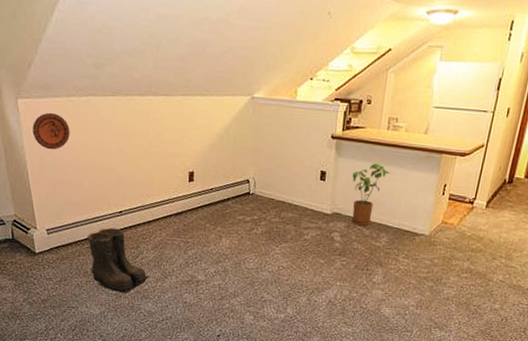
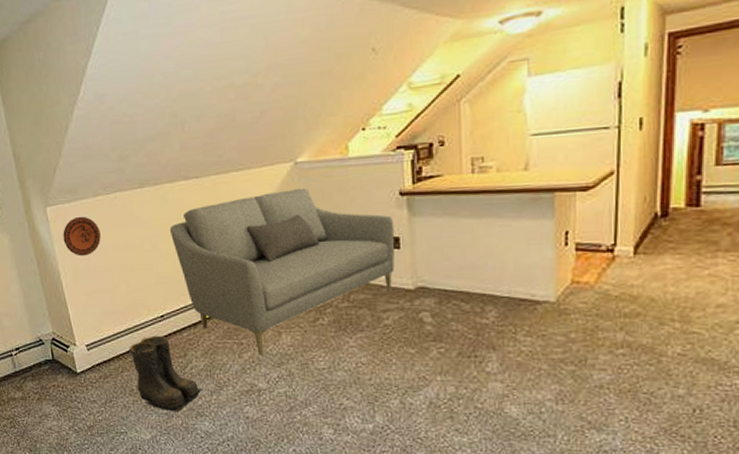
sofa: none [135,119,324,254] -> present [169,188,395,356]
house plant: present [352,163,390,226] -> none [435,217,486,299]

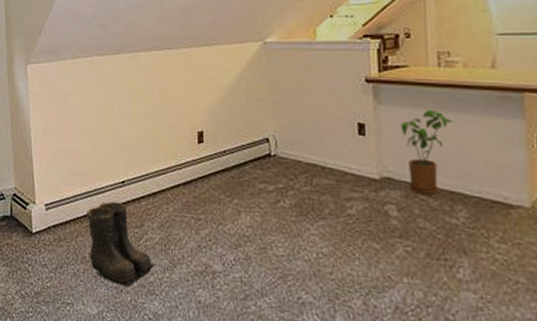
decorative plate: present [63,216,101,257] -> none [38,76,74,115]
sofa: present [169,188,395,356] -> none [139,67,361,235]
house plant: none [435,217,486,299] -> present [401,110,453,195]

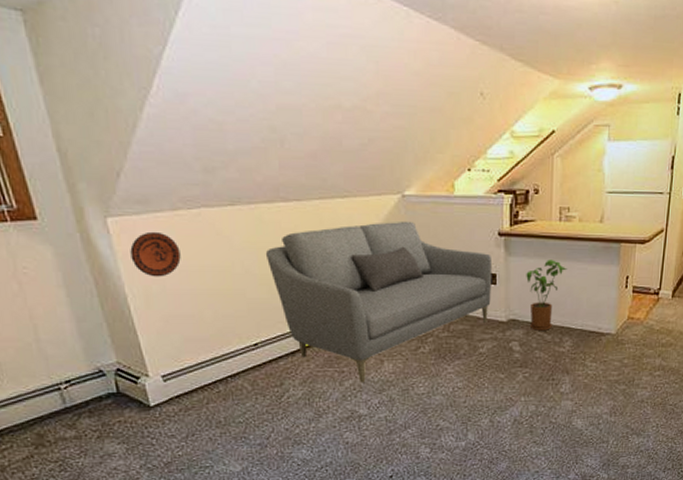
decorative plate: none [38,76,74,115] -> present [130,231,181,277]
boots: present [86,201,155,286] -> none [216,364,300,441]
sofa: none [139,67,361,235] -> present [265,221,493,383]

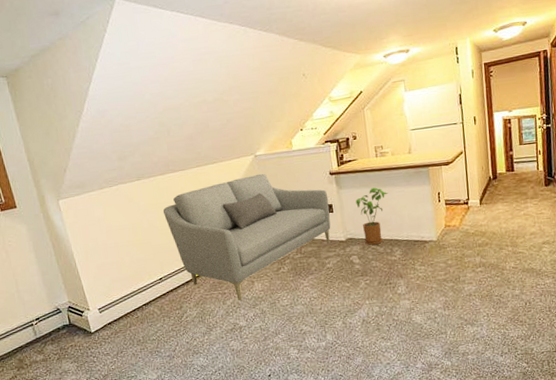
decorative plate: present [130,231,181,277] -> none [74,205,107,238]

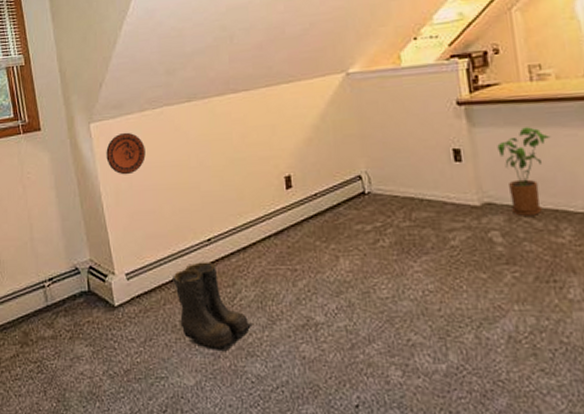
decorative plate: none [74,205,107,238] -> present [106,132,146,175]
boots: none [135,294,196,354] -> present [173,262,253,350]
sofa: present [162,173,331,301] -> none [217,99,458,284]

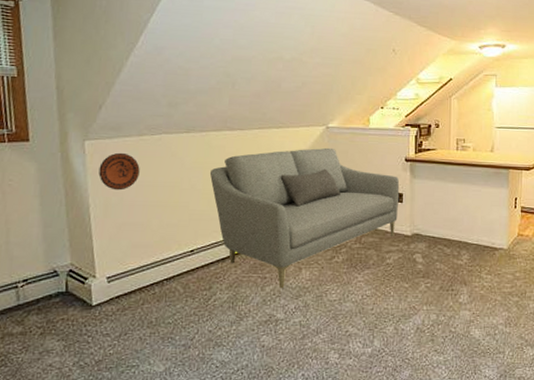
boots: present [173,262,253,350] -> none [153,269,223,342]
sofa: none [217,99,458,284] -> present [209,147,400,289]
house plant: present [497,127,551,216] -> none [428,182,464,244]

